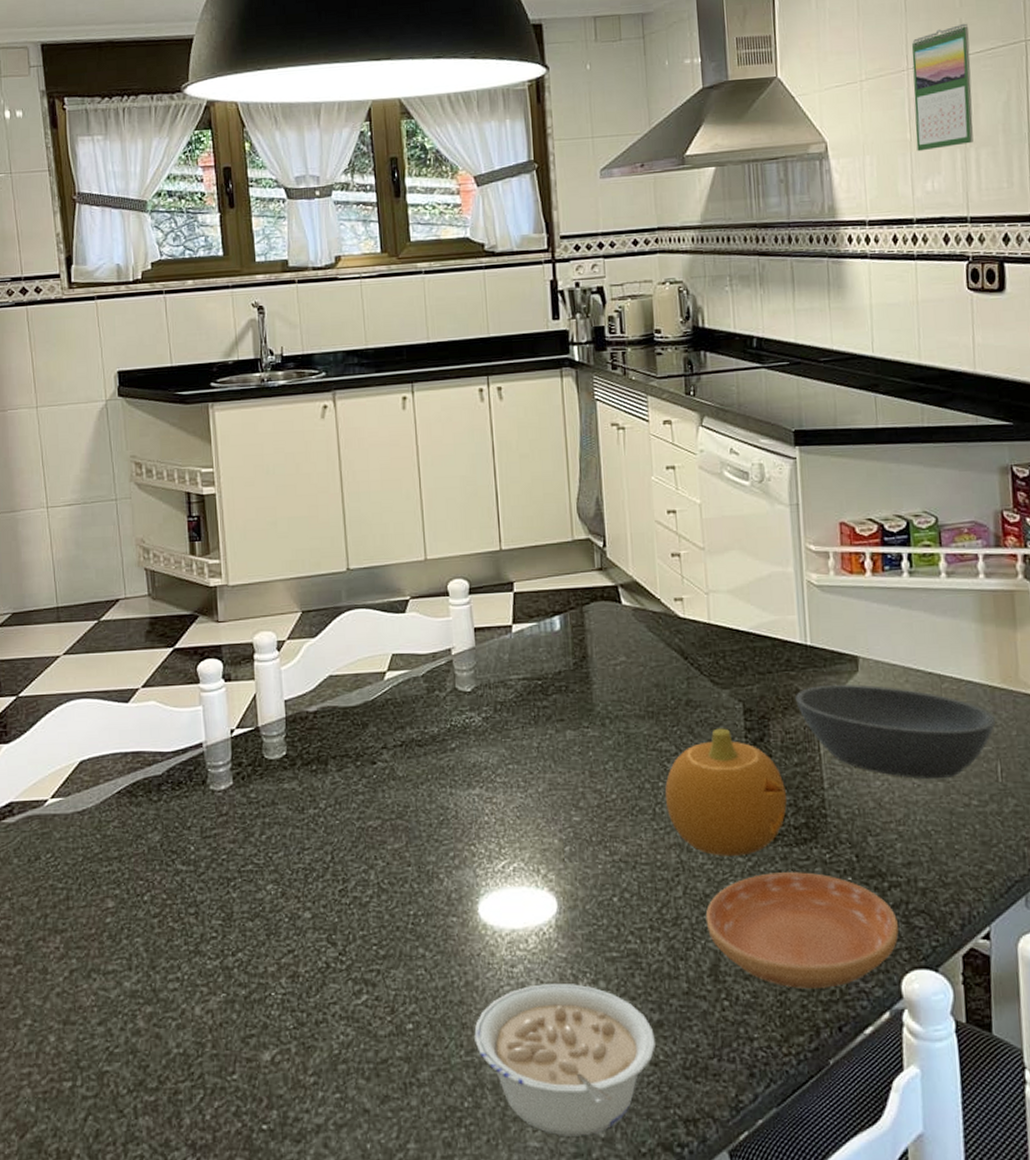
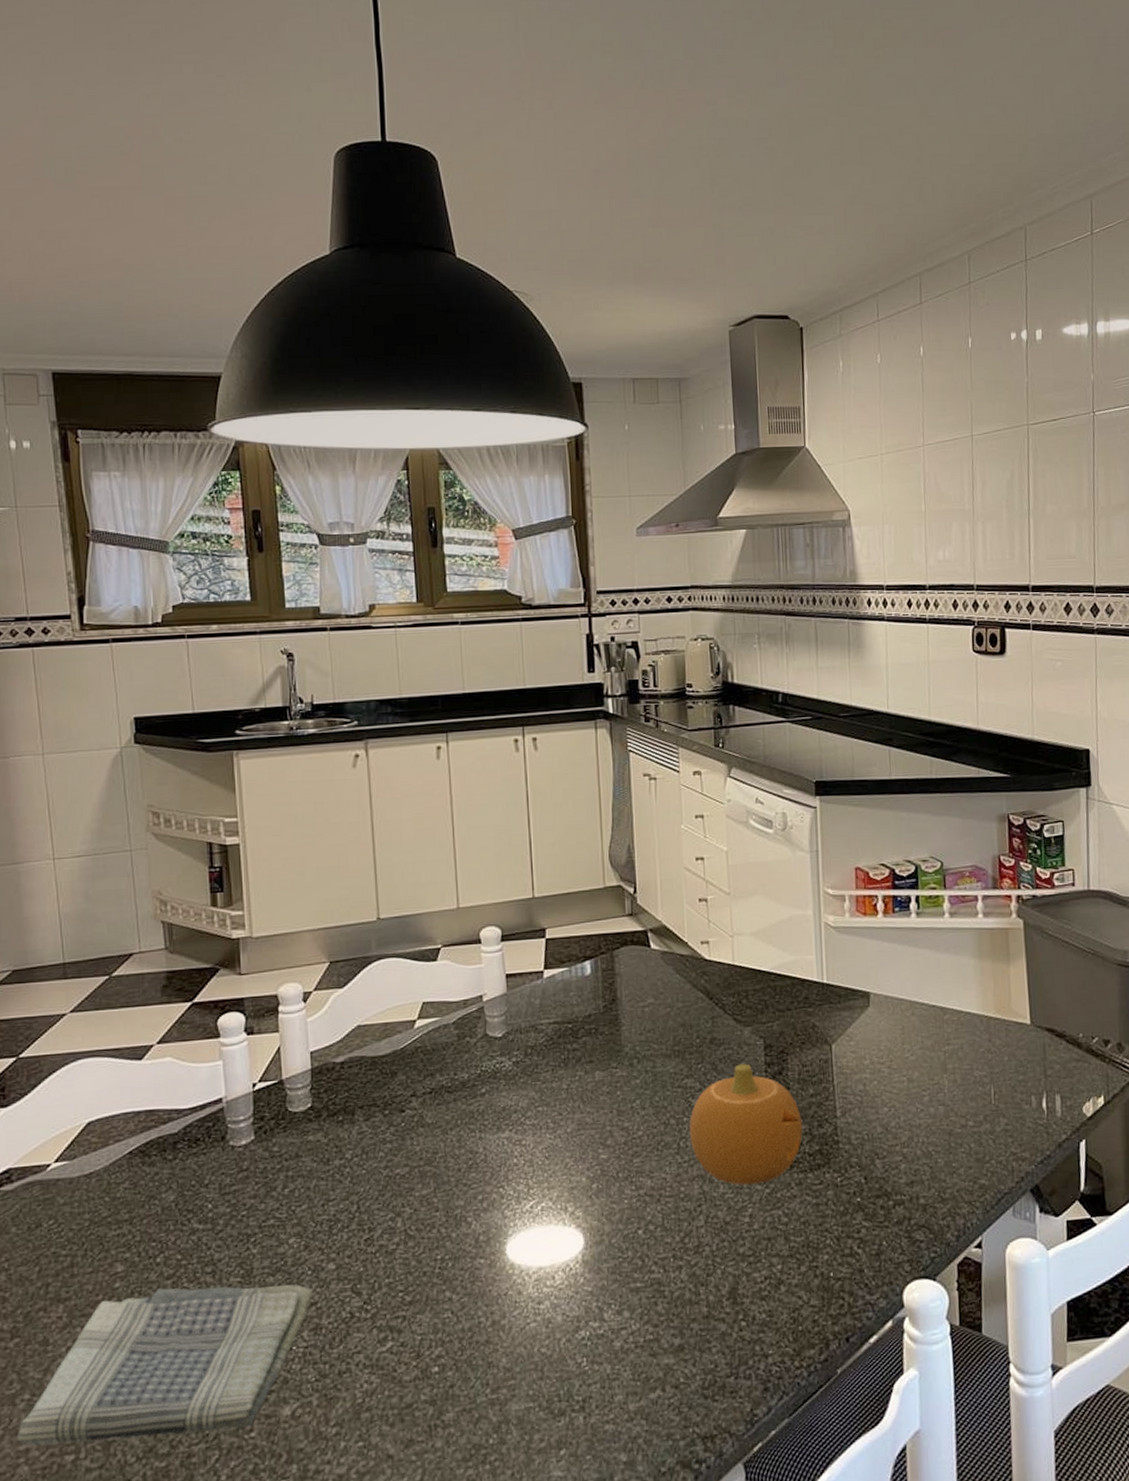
dish towel: none [20,926,291,1070] -> present [16,1284,314,1446]
legume: present [474,984,656,1136] -> none [500,1316,676,1464]
saucer: present [705,872,899,988] -> none [725,1195,901,1305]
bowl: present [796,684,996,779] -> none [812,1018,991,1104]
calendar: present [911,23,974,152] -> none [927,405,981,523]

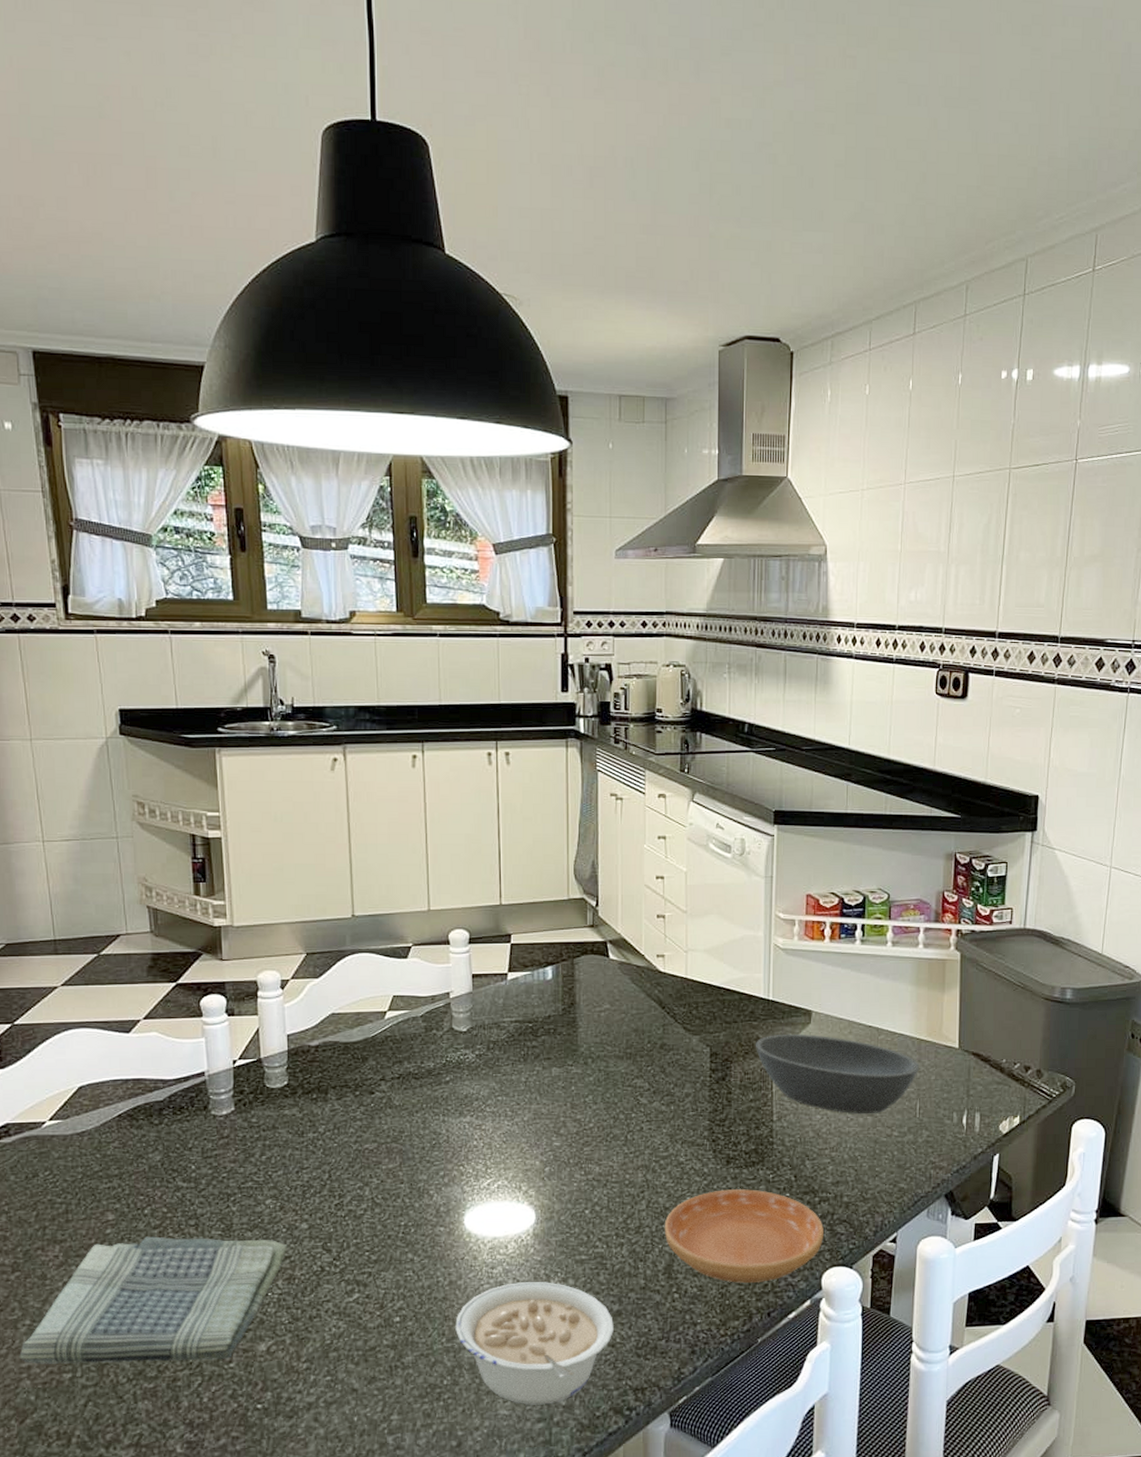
legume: none [500,1316,676,1464] -> present [455,1282,614,1405]
fruit: present [689,1063,803,1185] -> none [636,1068,742,1176]
saucer: none [725,1195,901,1305] -> present [664,1189,824,1283]
bowl: none [812,1018,991,1104] -> present [756,1033,920,1113]

